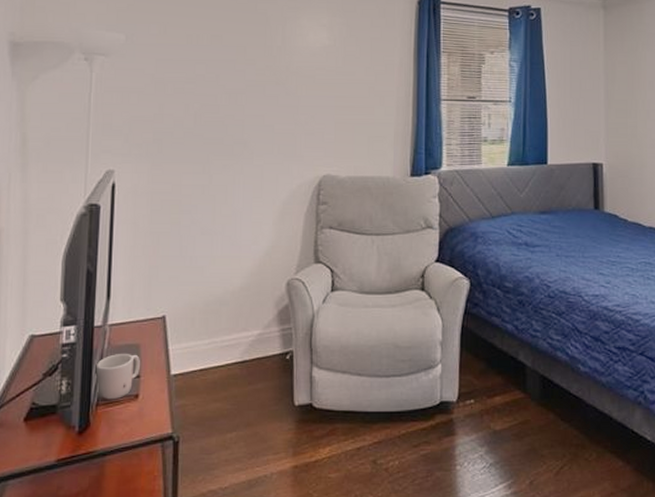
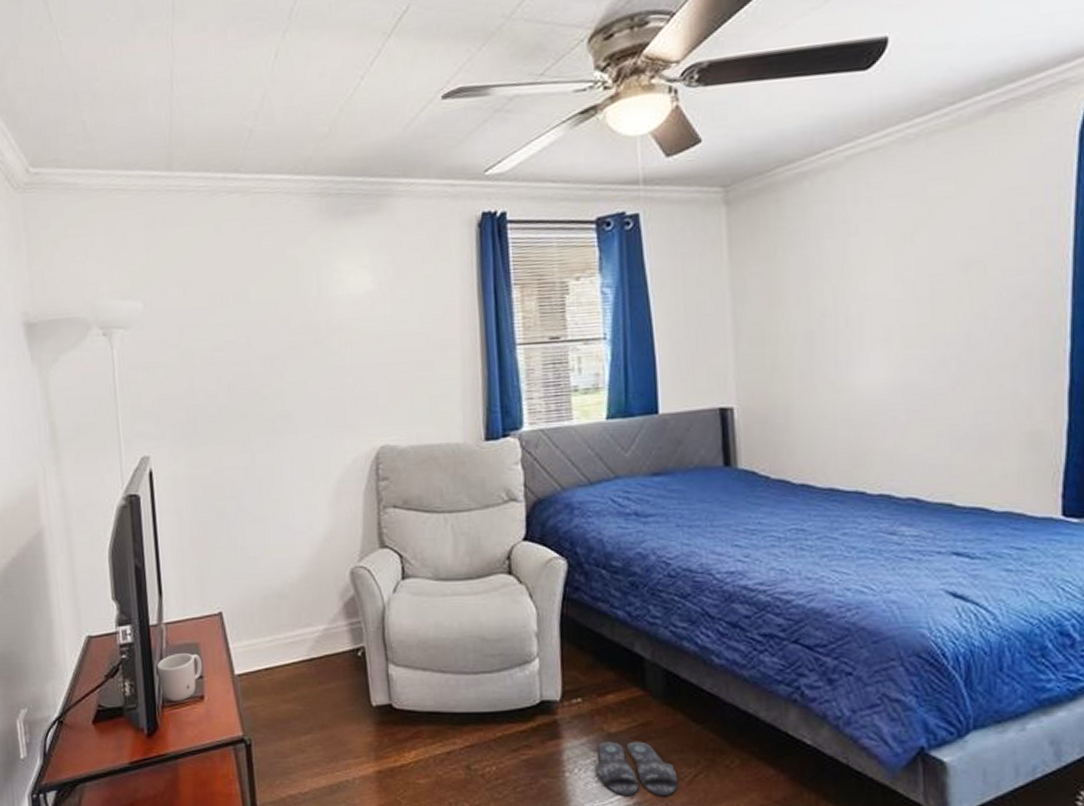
slippers: none [481,437,547,487] -> present [594,741,678,797]

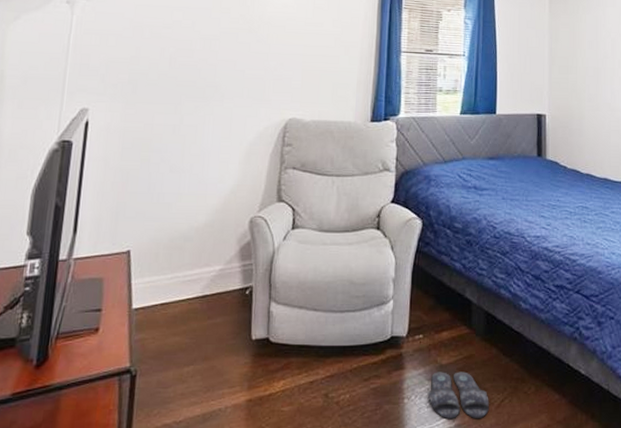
mug: present [156,652,203,703] -> none [56,286,103,335]

